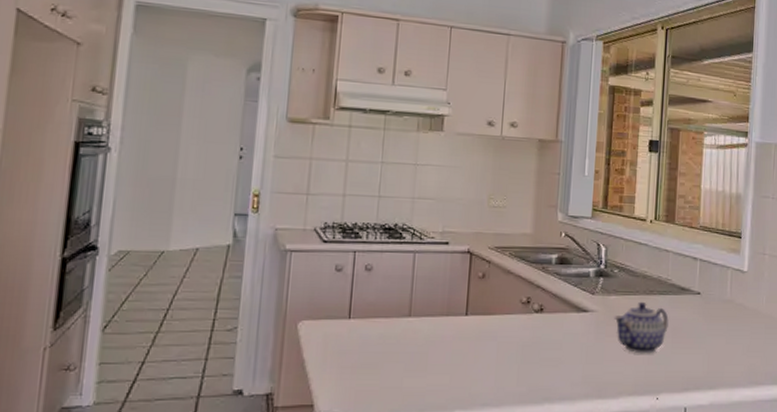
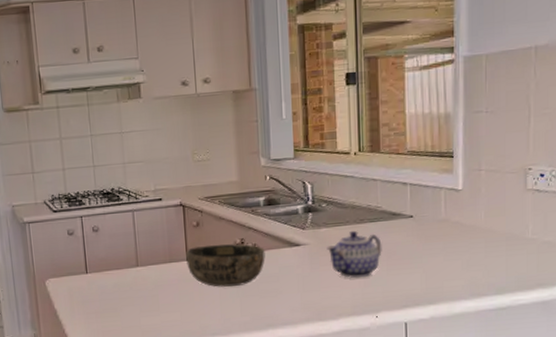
bowl: none [465,300,551,350] -> present [186,244,265,287]

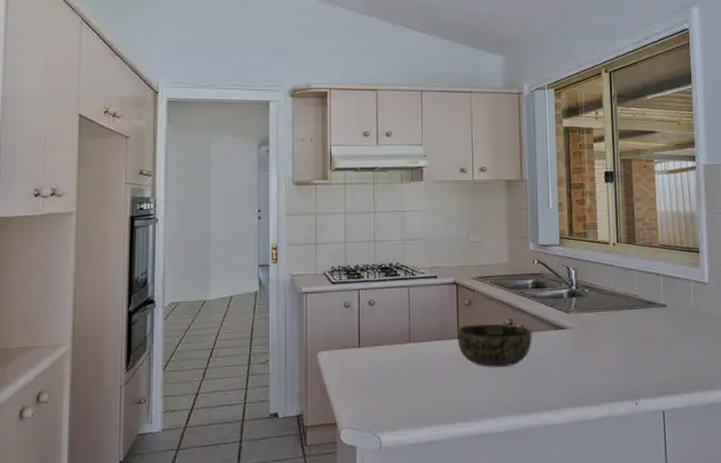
teapot: present [326,230,382,279] -> none [589,316,640,364]

